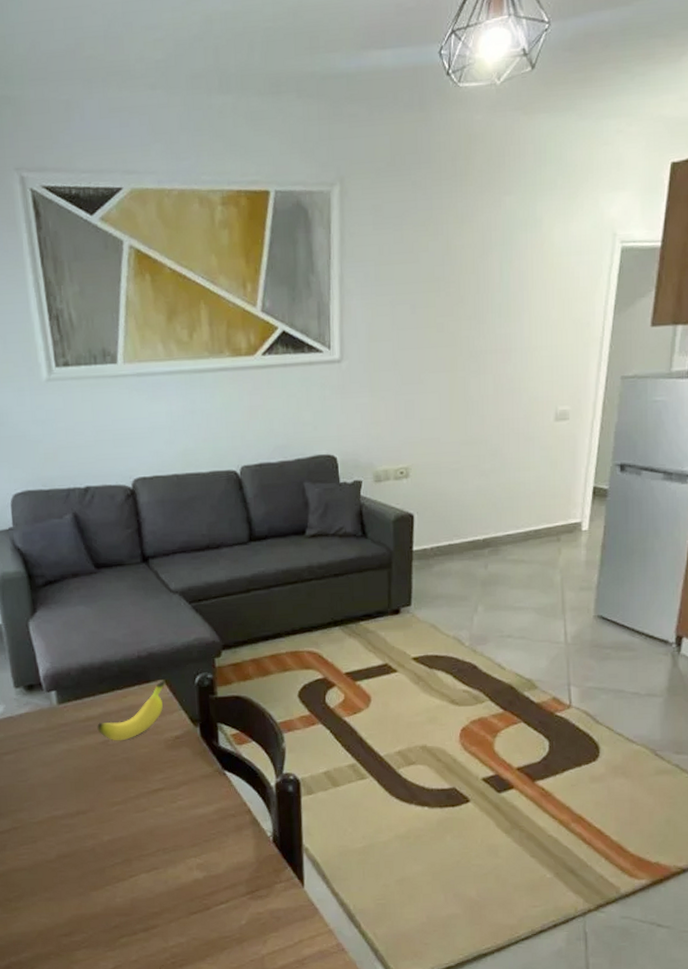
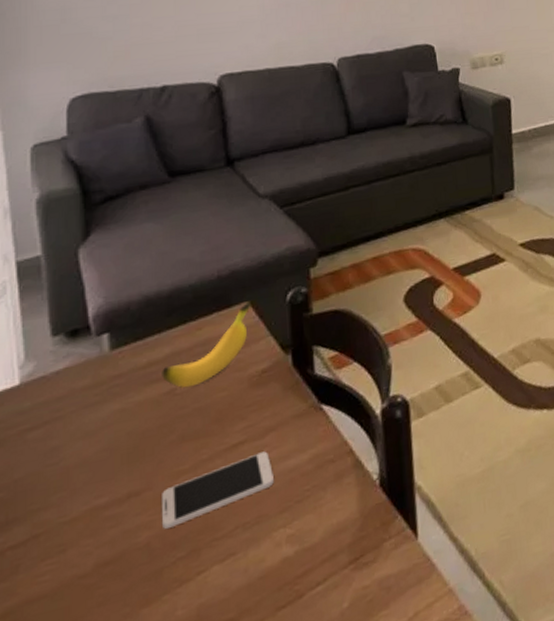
smartphone: none [102,799,186,841] -> present [161,451,274,529]

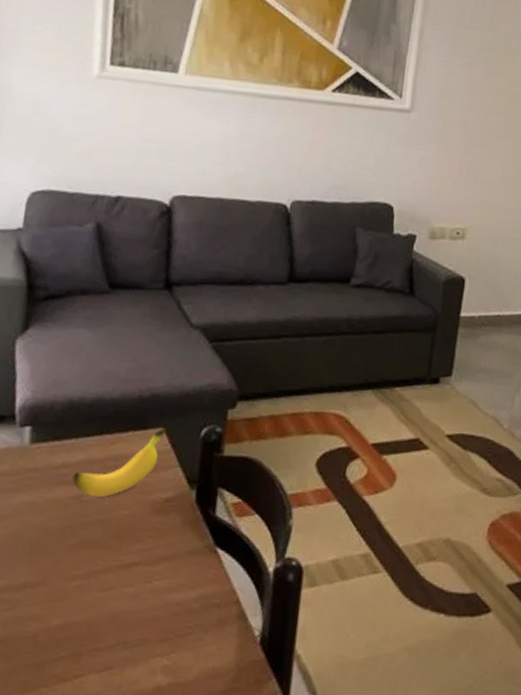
smartphone: present [161,451,274,529] -> none [50,578,160,626]

